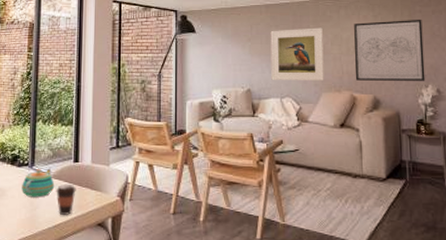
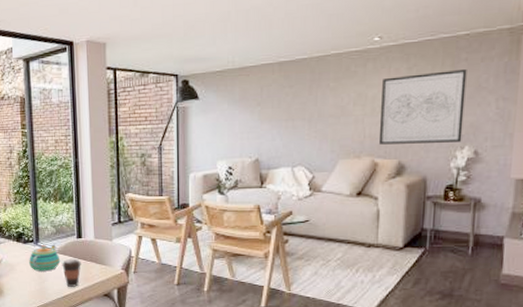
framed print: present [270,27,324,80] -> none [282,85,345,148]

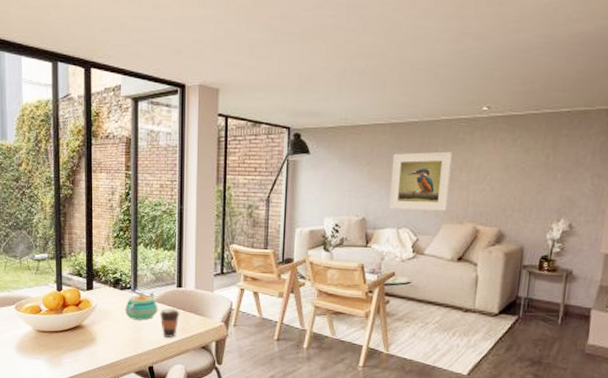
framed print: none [282,85,345,148] -> present [389,151,452,211]
wall art: present [378,68,467,145] -> none [481,144,567,215]

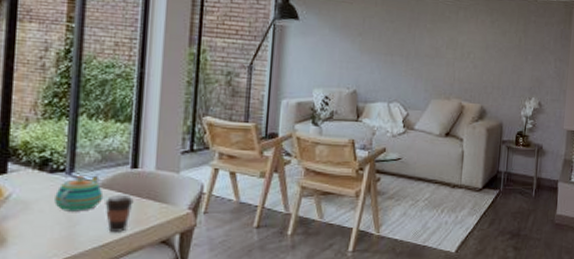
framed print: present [389,151,452,211] -> none [380,26,440,86]

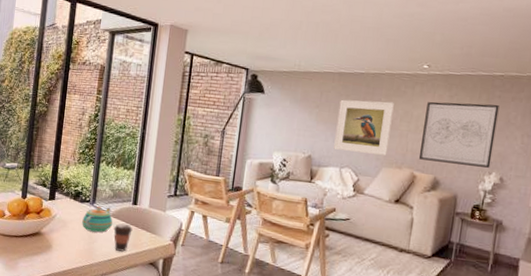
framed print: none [380,26,440,86] -> present [334,99,394,155]
wall art: none [465,27,535,93] -> present [418,101,499,168]

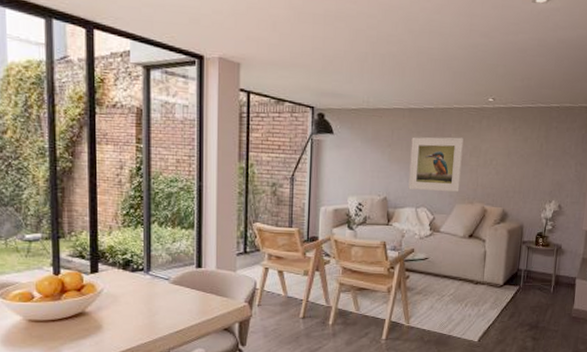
teapot: present [82,206,113,233] -> none [137,274,175,304]
coffee cup: present [113,223,133,252] -> none [177,289,200,321]
wall art: present [418,101,499,168] -> none [488,135,556,197]

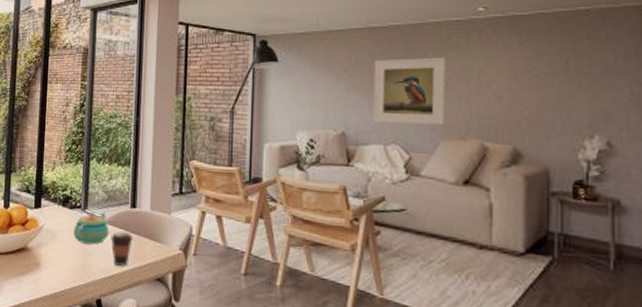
teapot: none [137,274,175,304] -> present [73,212,110,245]
coffee cup: none [177,289,200,321] -> present [110,230,133,266]

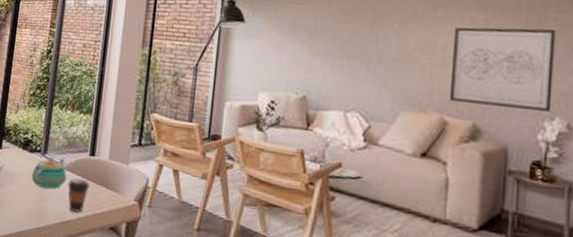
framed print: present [373,57,445,125] -> none [335,27,411,96]
wall art: none [488,47,590,130] -> present [449,27,556,112]

